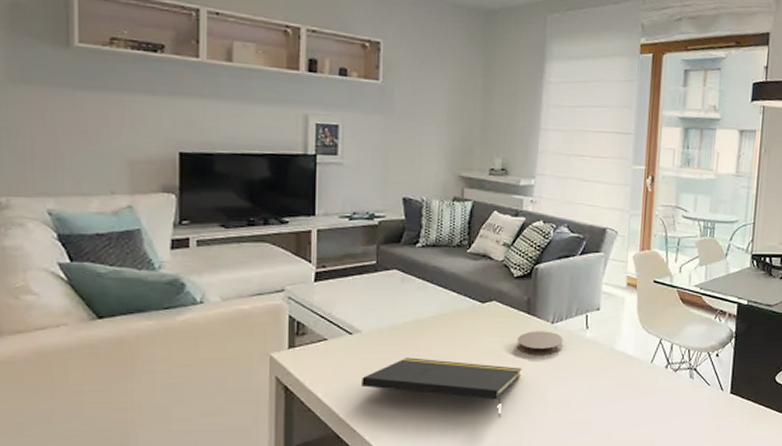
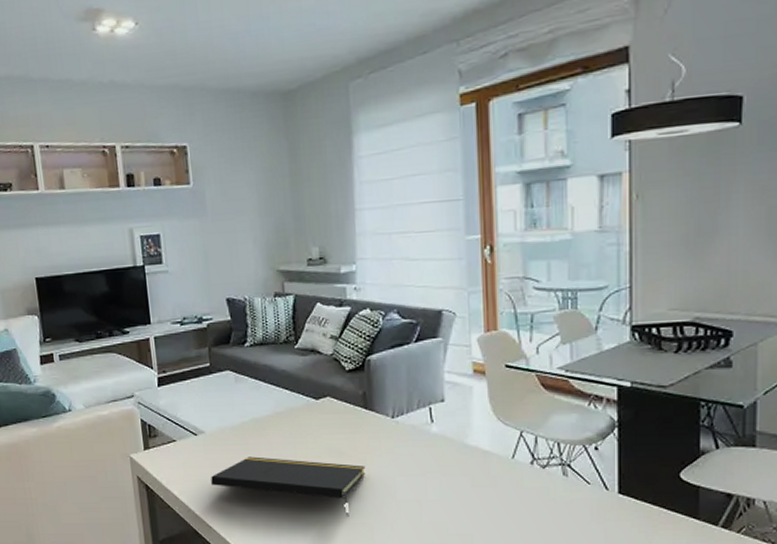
coaster: present [516,331,564,356] -> none [356,426,408,453]

